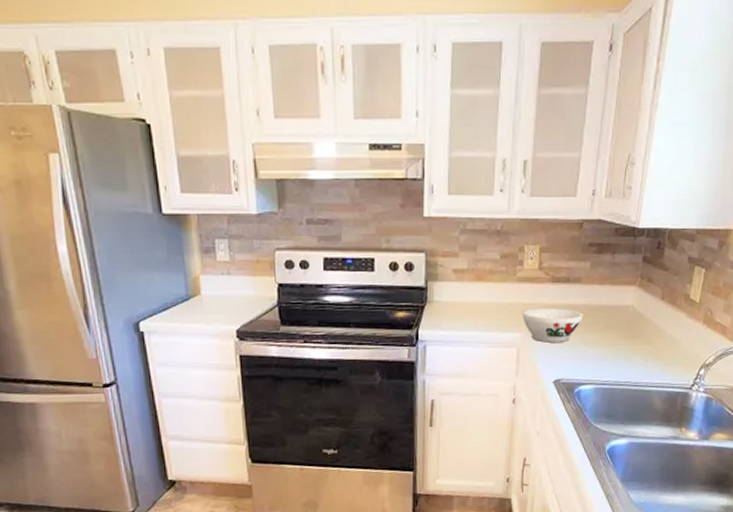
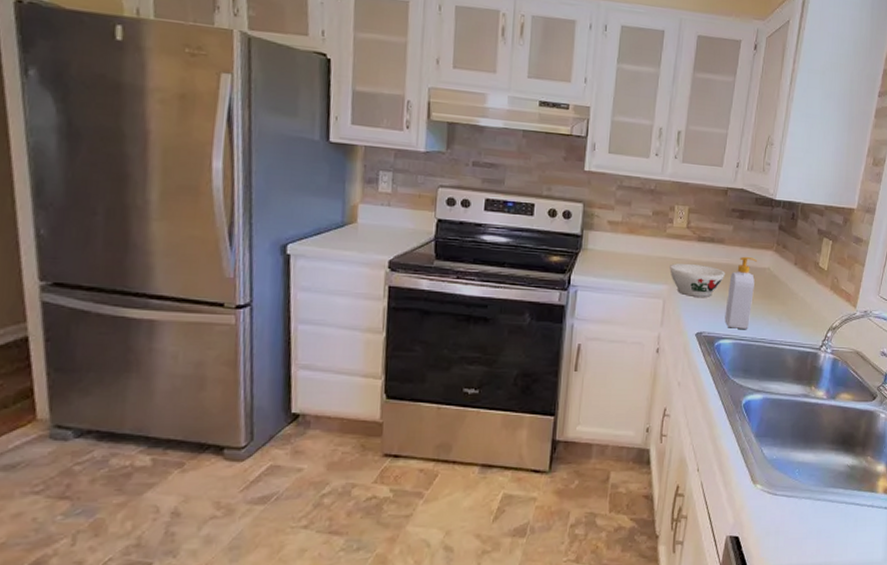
soap bottle: none [584,294,620,374] -> present [724,256,758,330]

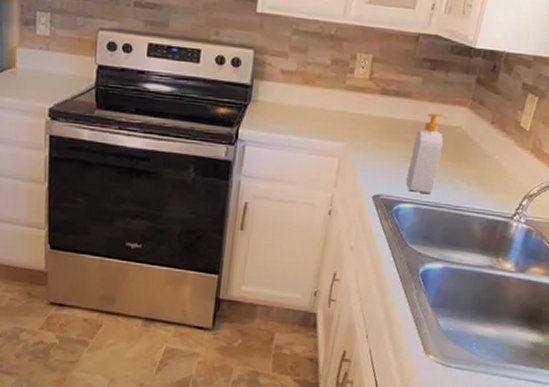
bowl: present [669,263,726,297] -> none [347,118,411,157]

